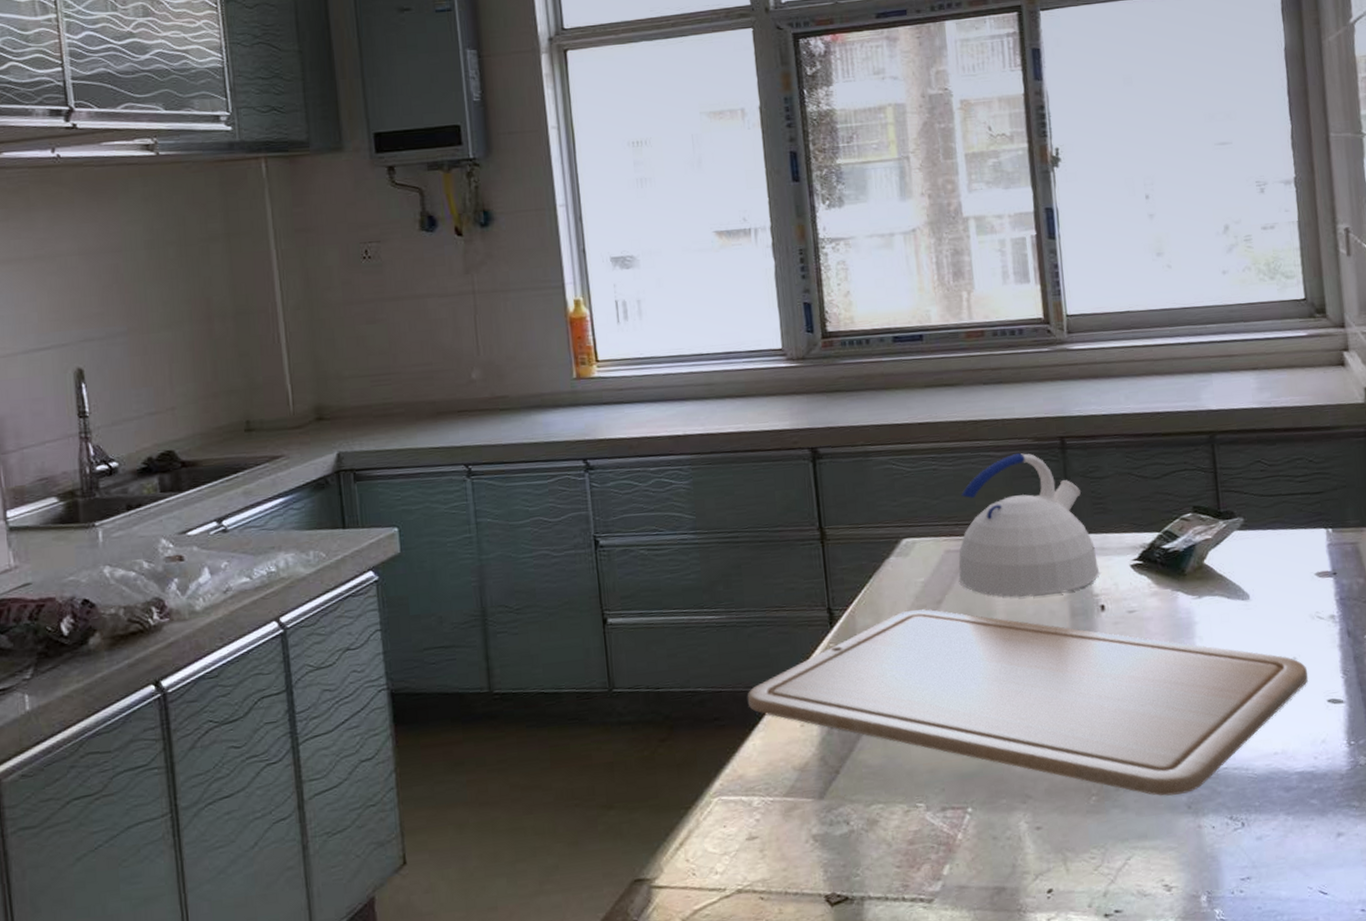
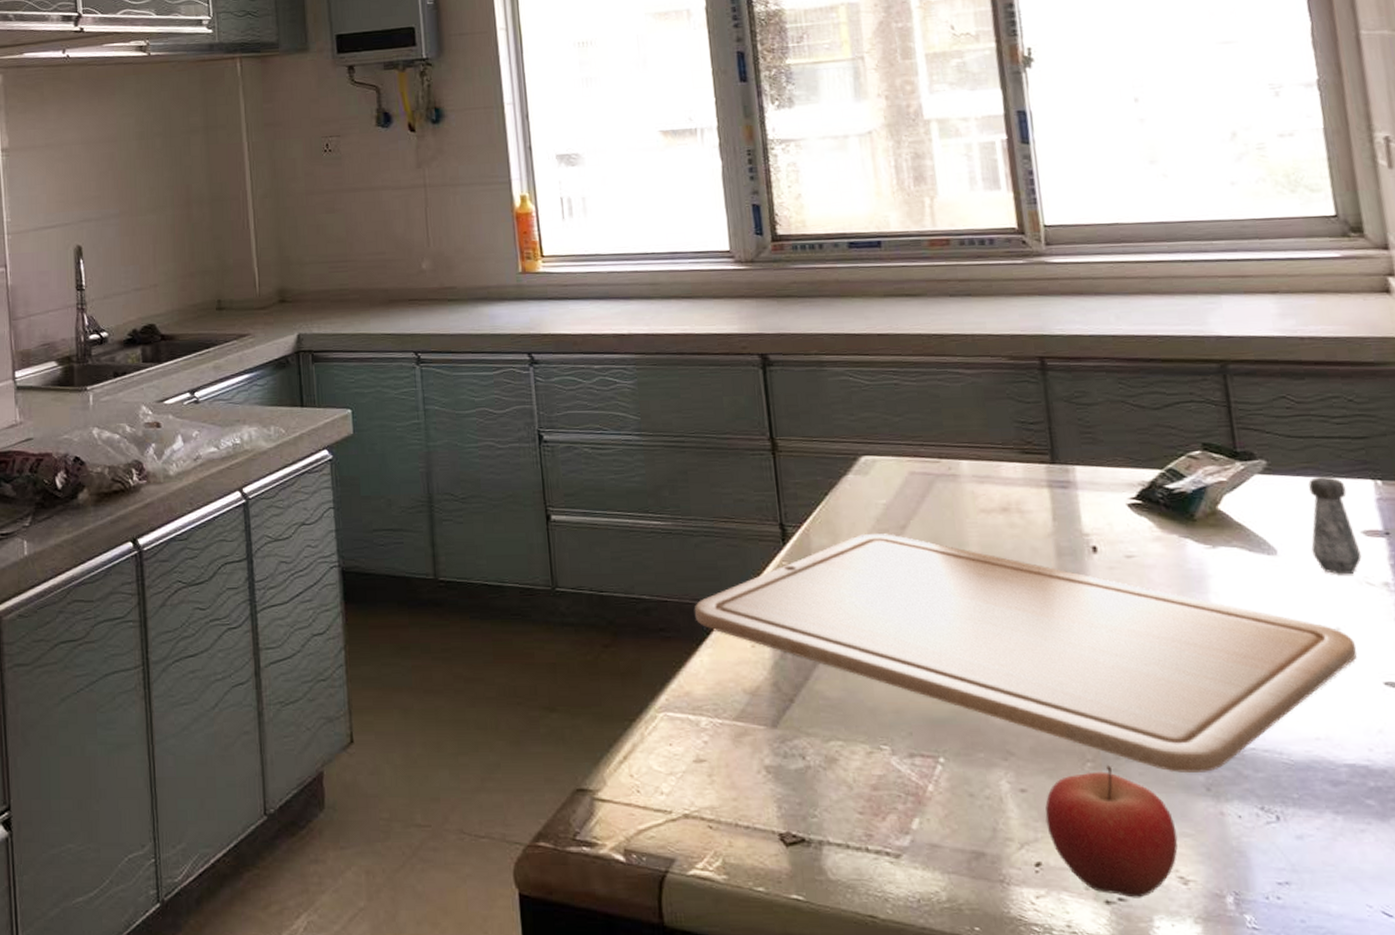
kettle: present [958,452,1100,598] -> none [924,371,1091,530]
fruit: none [1056,797,1164,909] -> present [1045,766,1178,898]
salt shaker: none [1275,528,1315,613] -> present [1308,477,1362,575]

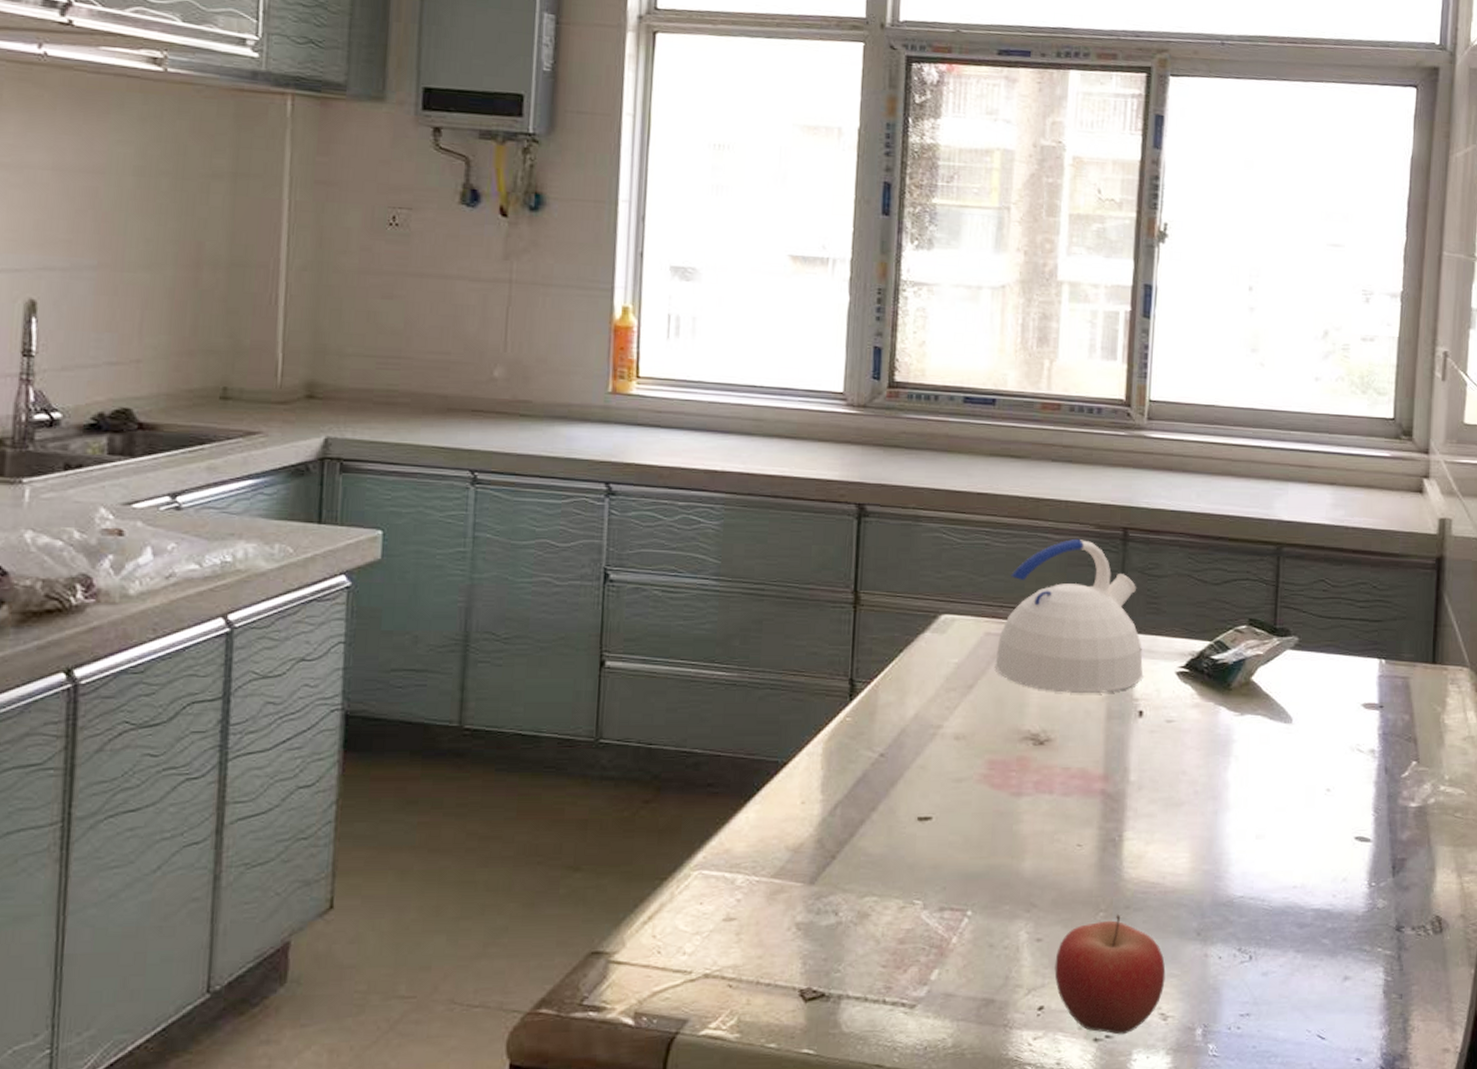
chopping board: present [694,534,1357,772] -> none [747,693,1340,920]
kettle: none [924,371,1091,530] -> present [995,538,1144,693]
salt shaker: present [1308,477,1362,575] -> none [1320,654,1358,743]

